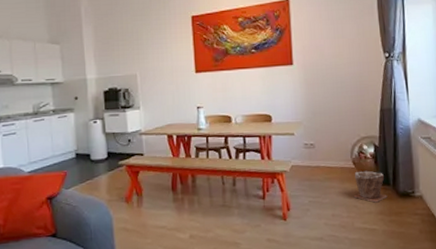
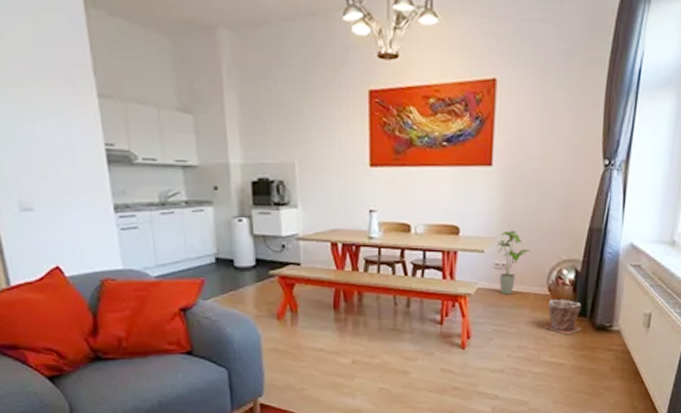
house plant: none [304,115,335,170] -> present [497,230,532,295]

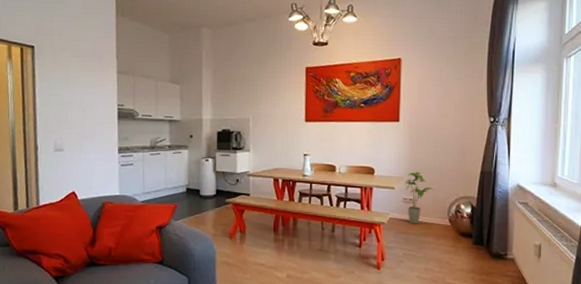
plant pot: present [543,299,582,335] -> none [447,229,480,261]

